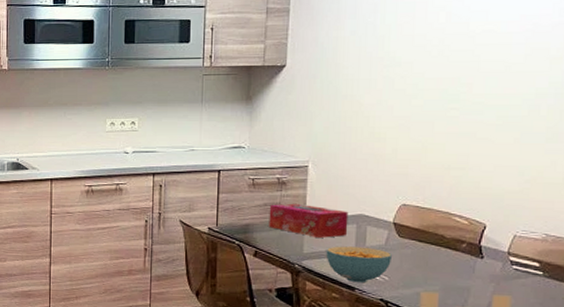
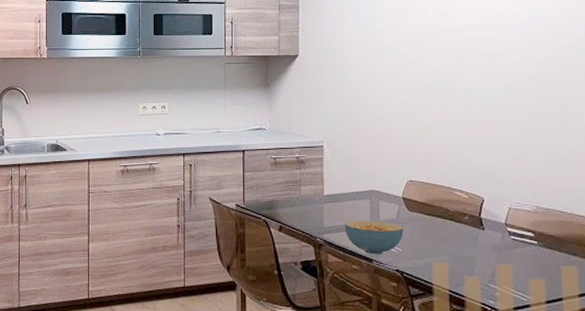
tissue box: present [269,203,349,238] -> none [291,180,363,212]

